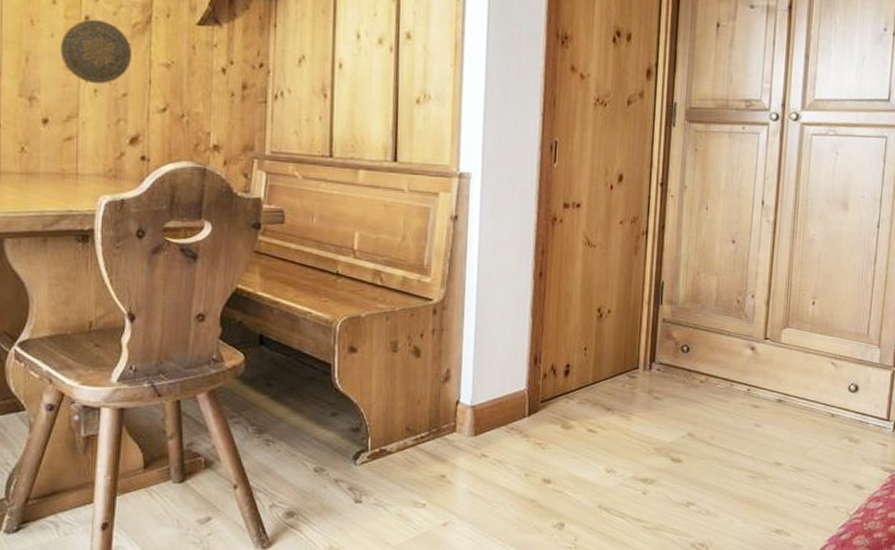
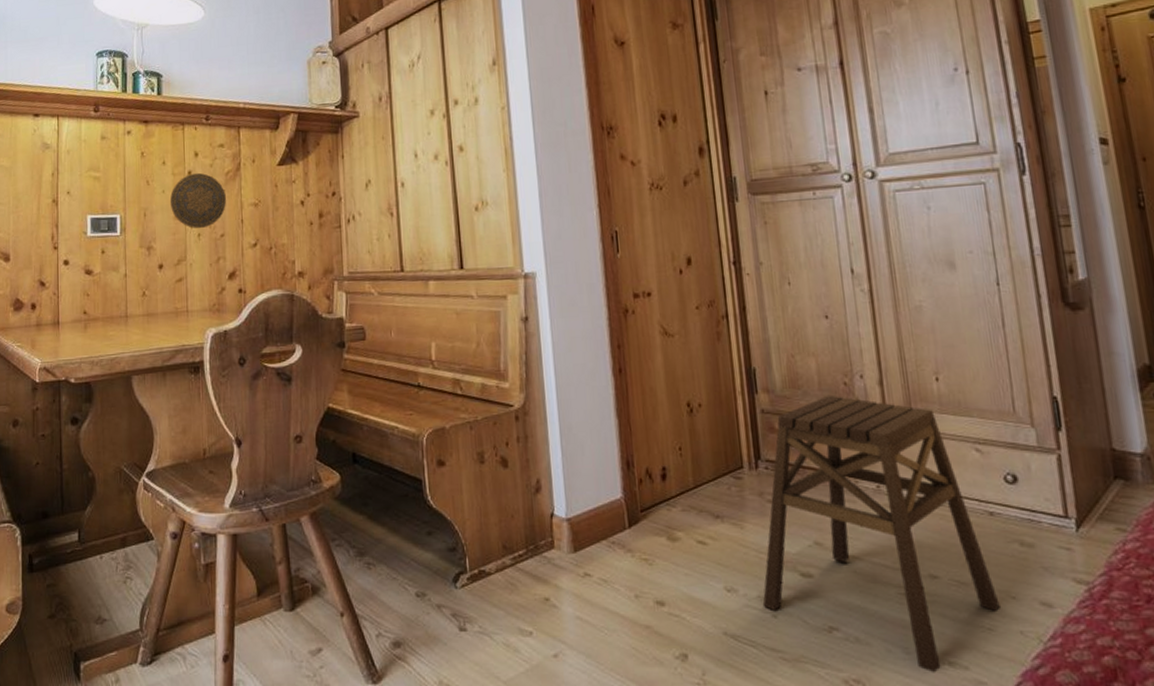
stool: none [635,310,824,539] -> present [762,395,1000,673]

